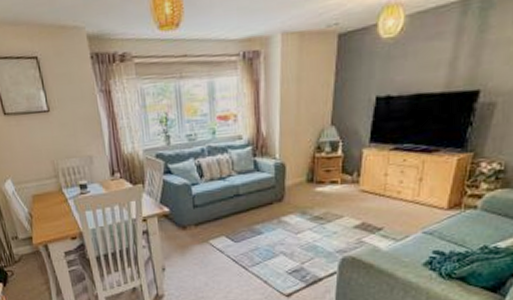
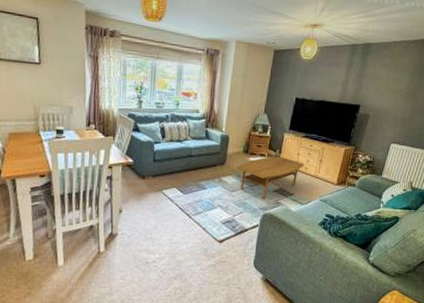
coffee table: none [300,180,396,239] -> present [237,156,305,199]

